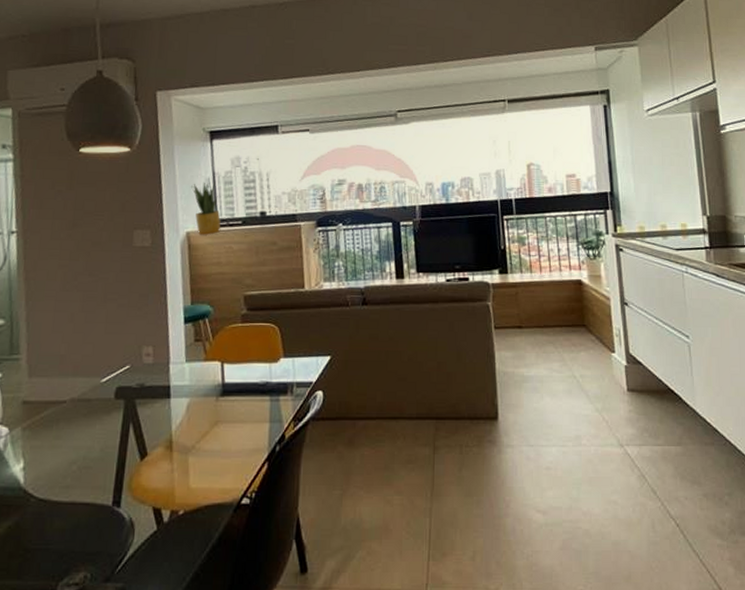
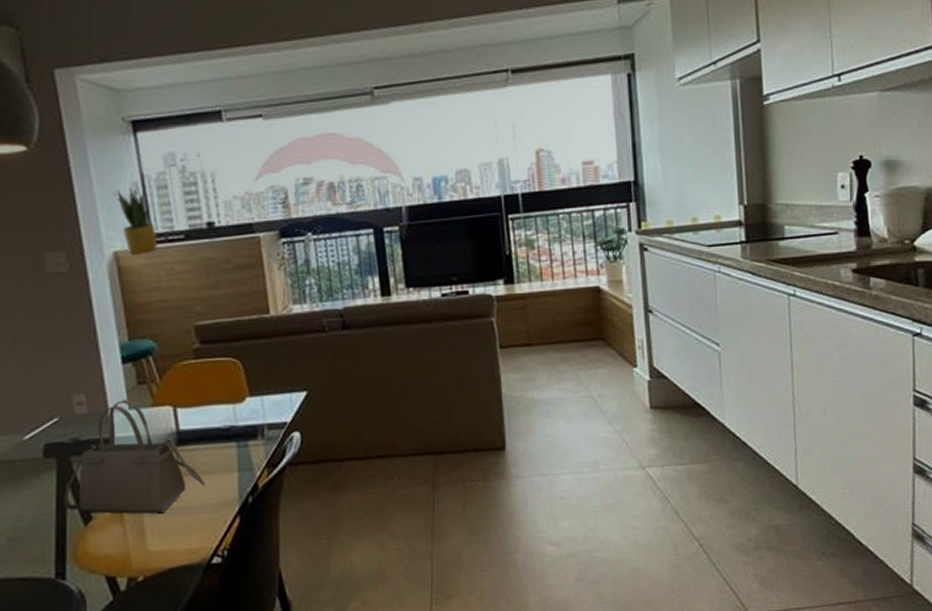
handbag: none [126,353,242,455] -> present [63,399,206,514]

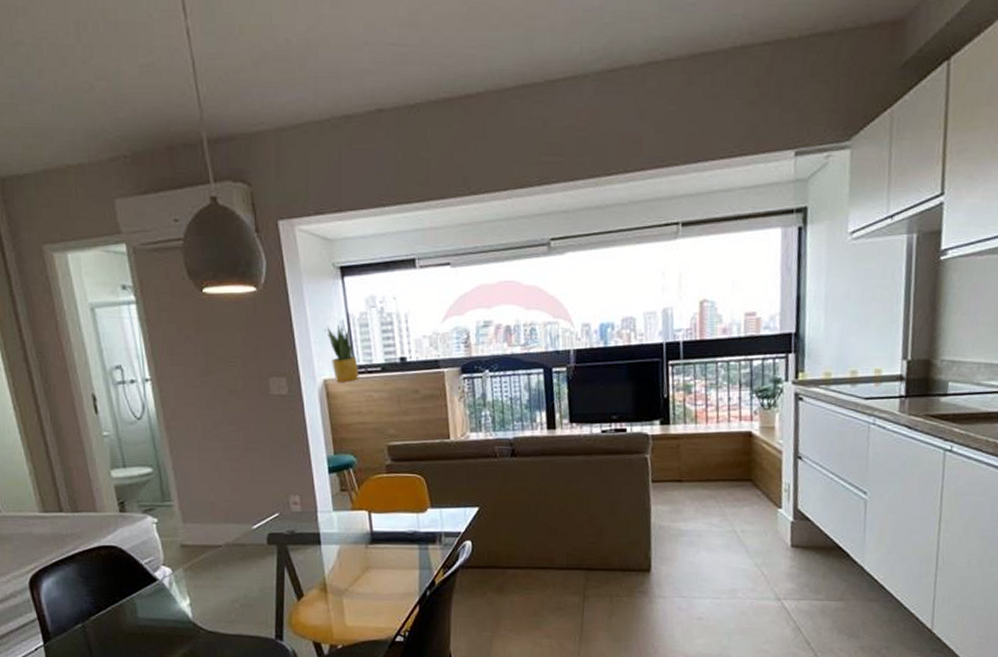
handbag: present [63,399,206,514] -> none [282,502,392,597]

